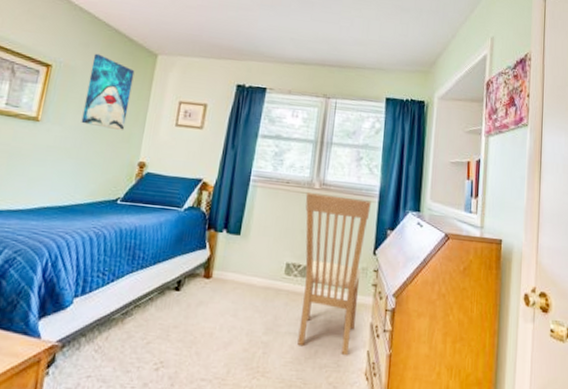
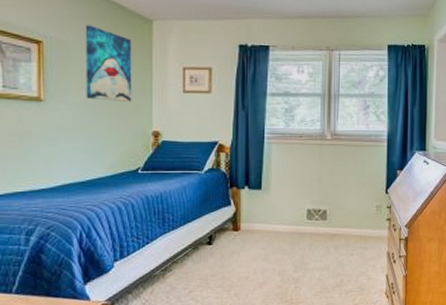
chair: present [297,192,371,356] -> none [319,144,380,281]

